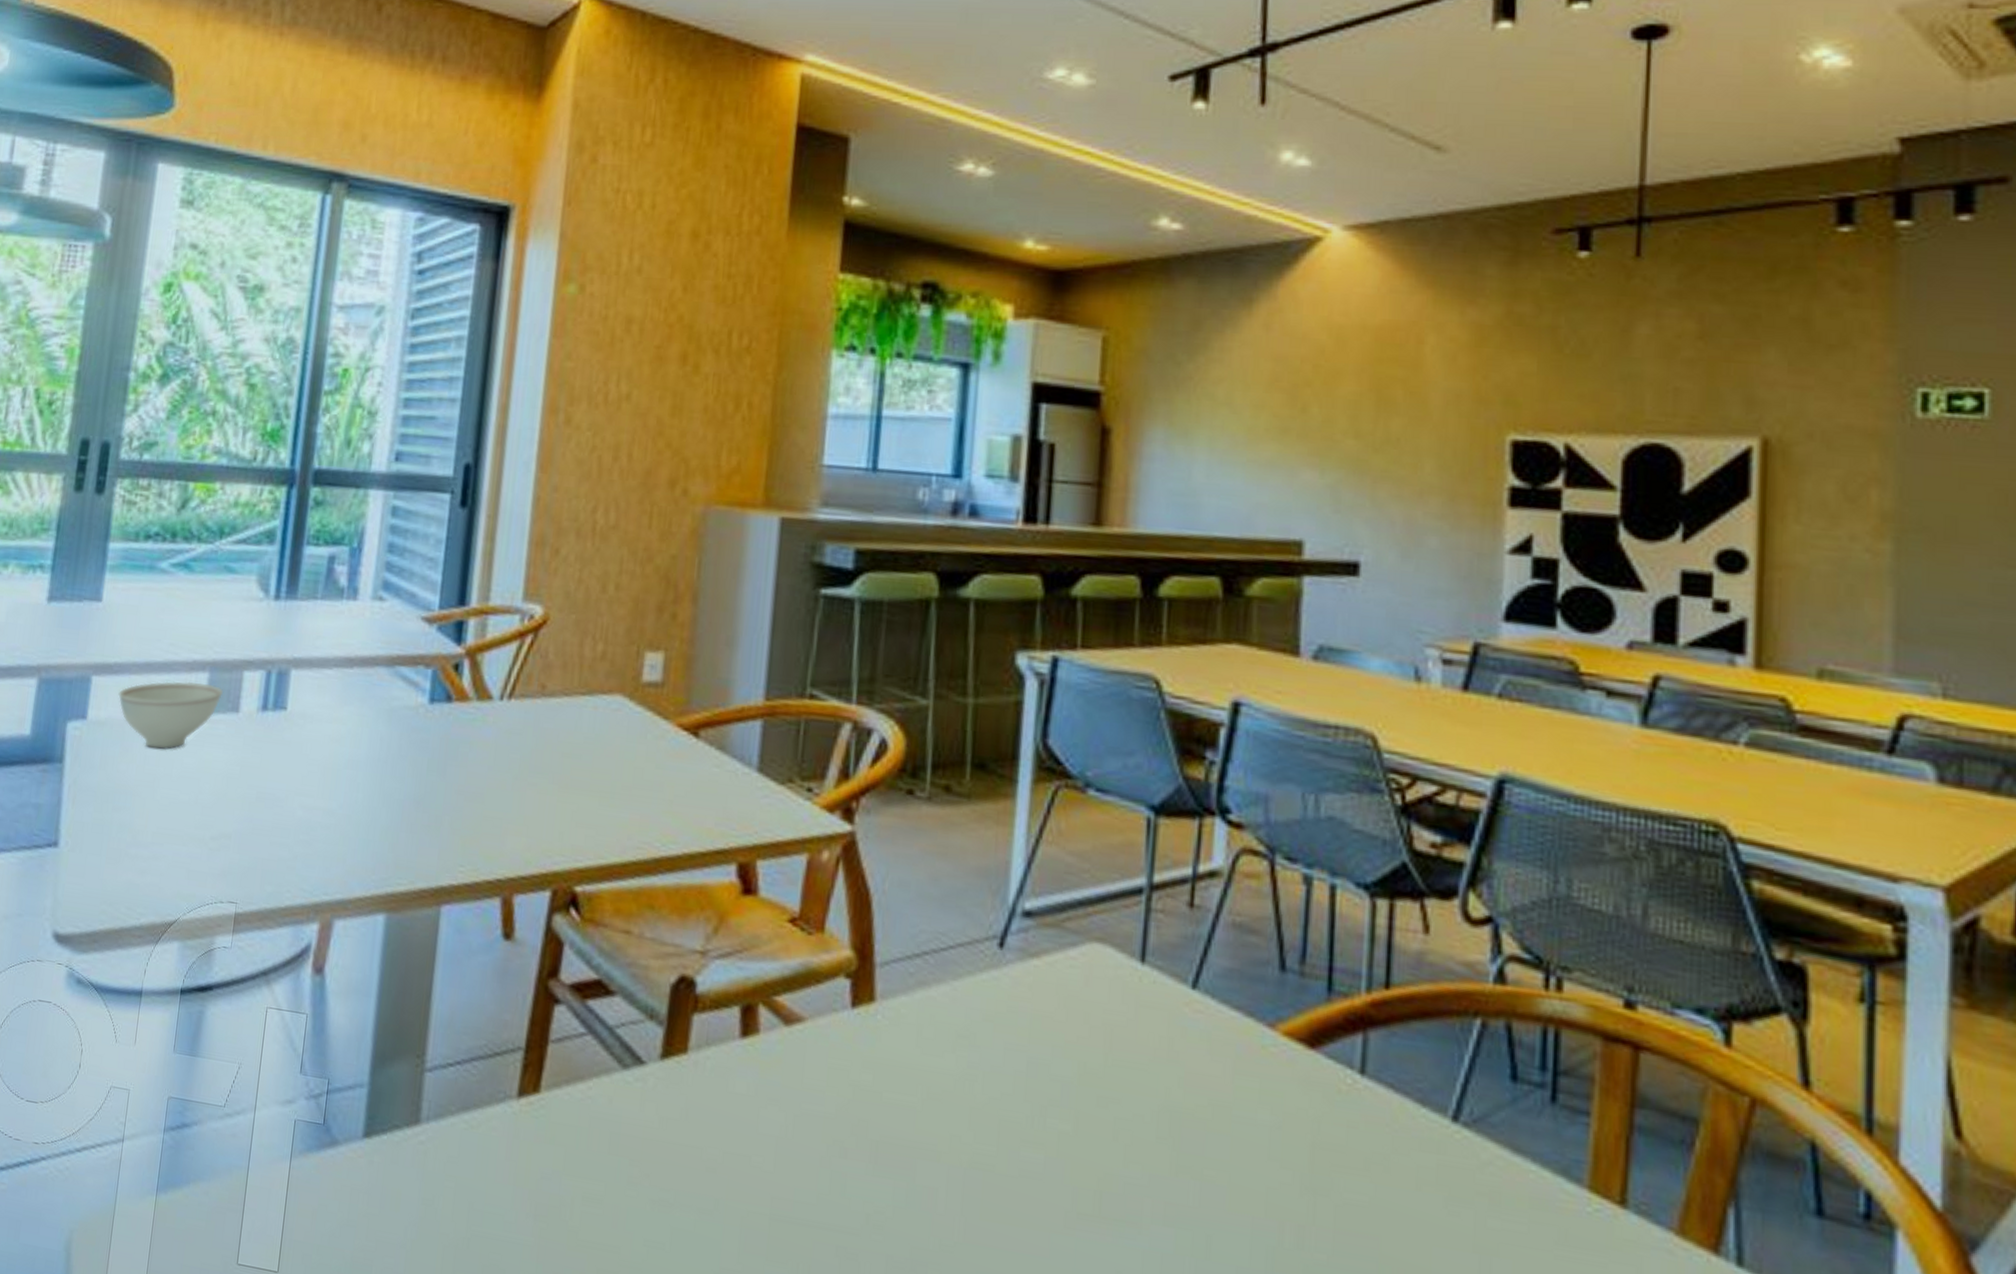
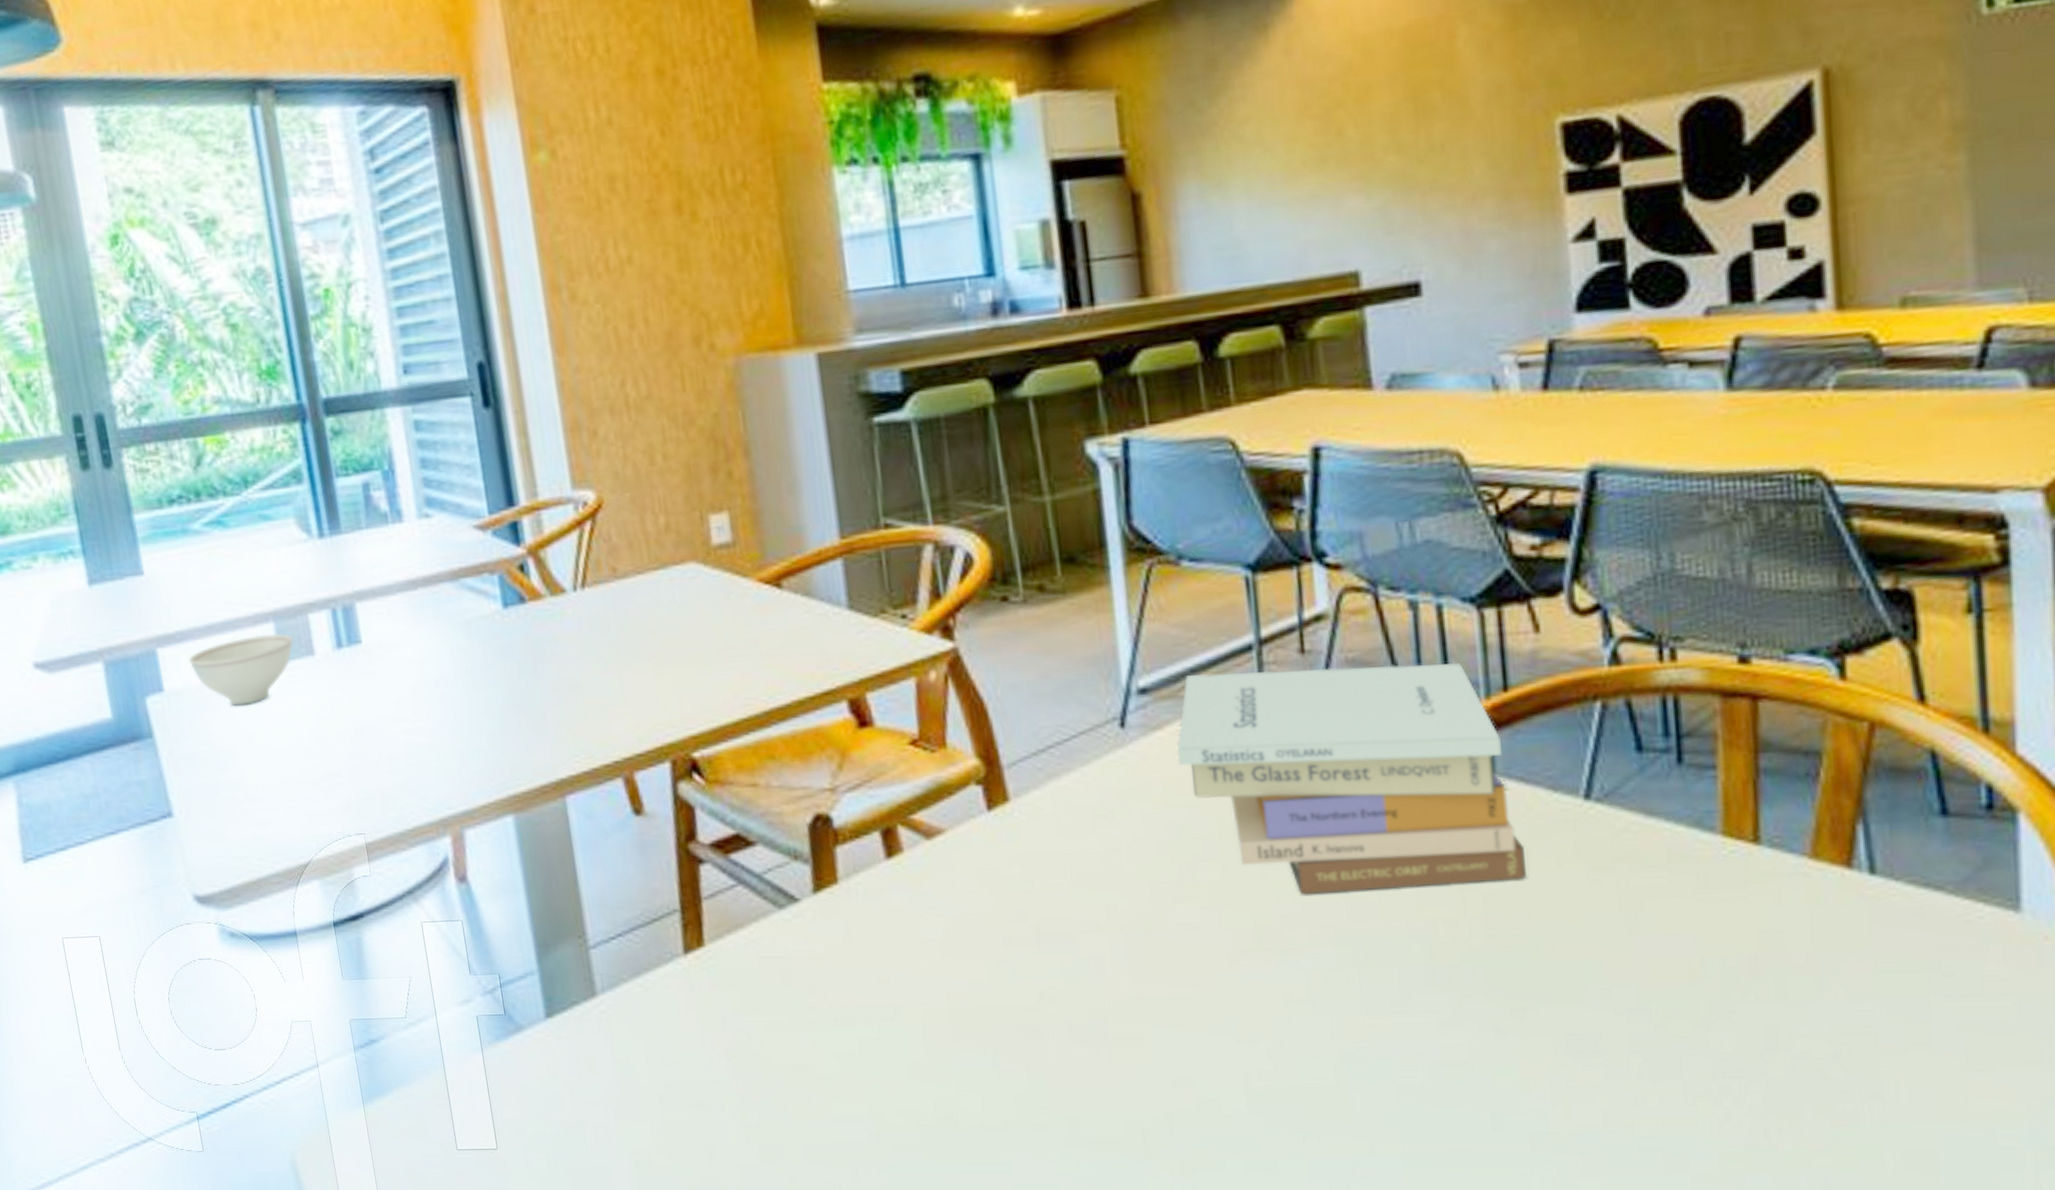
books: none [1051,907,1384,1195] -> present [1177,662,1526,895]

